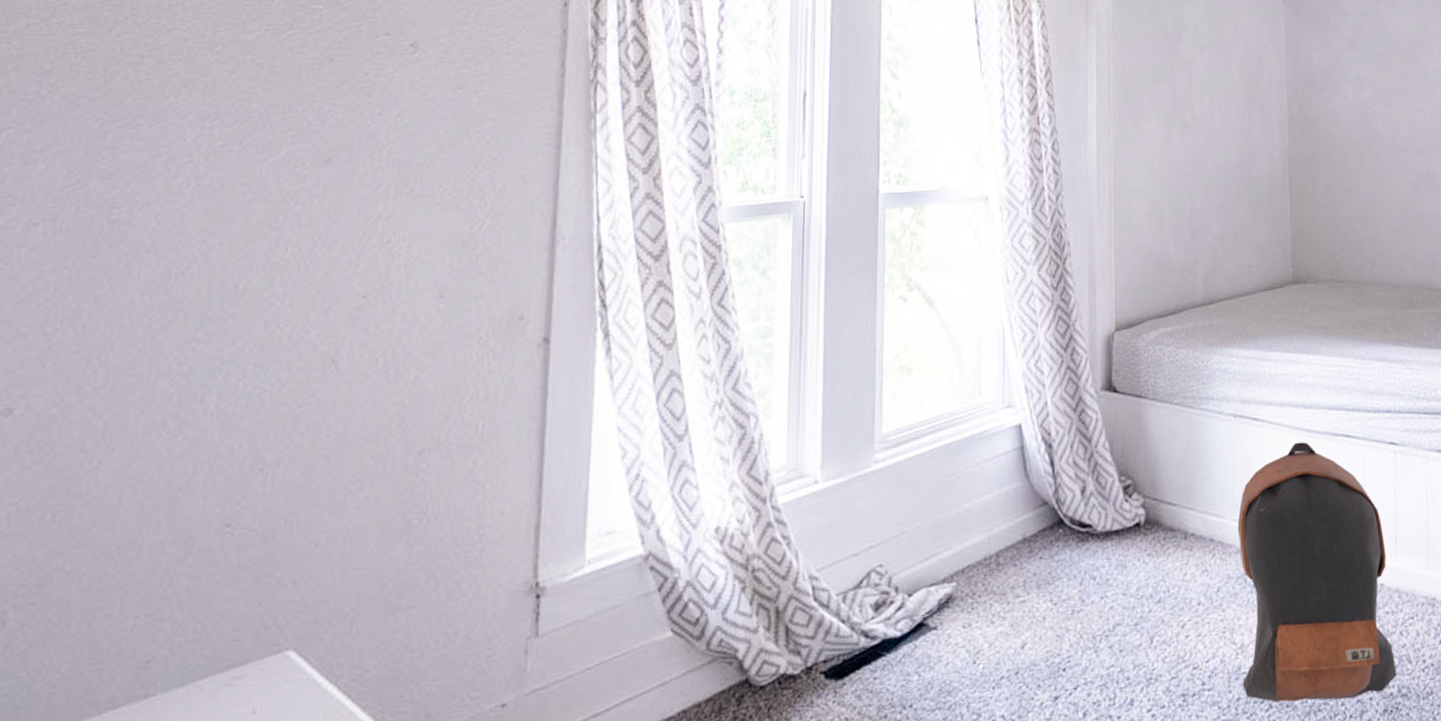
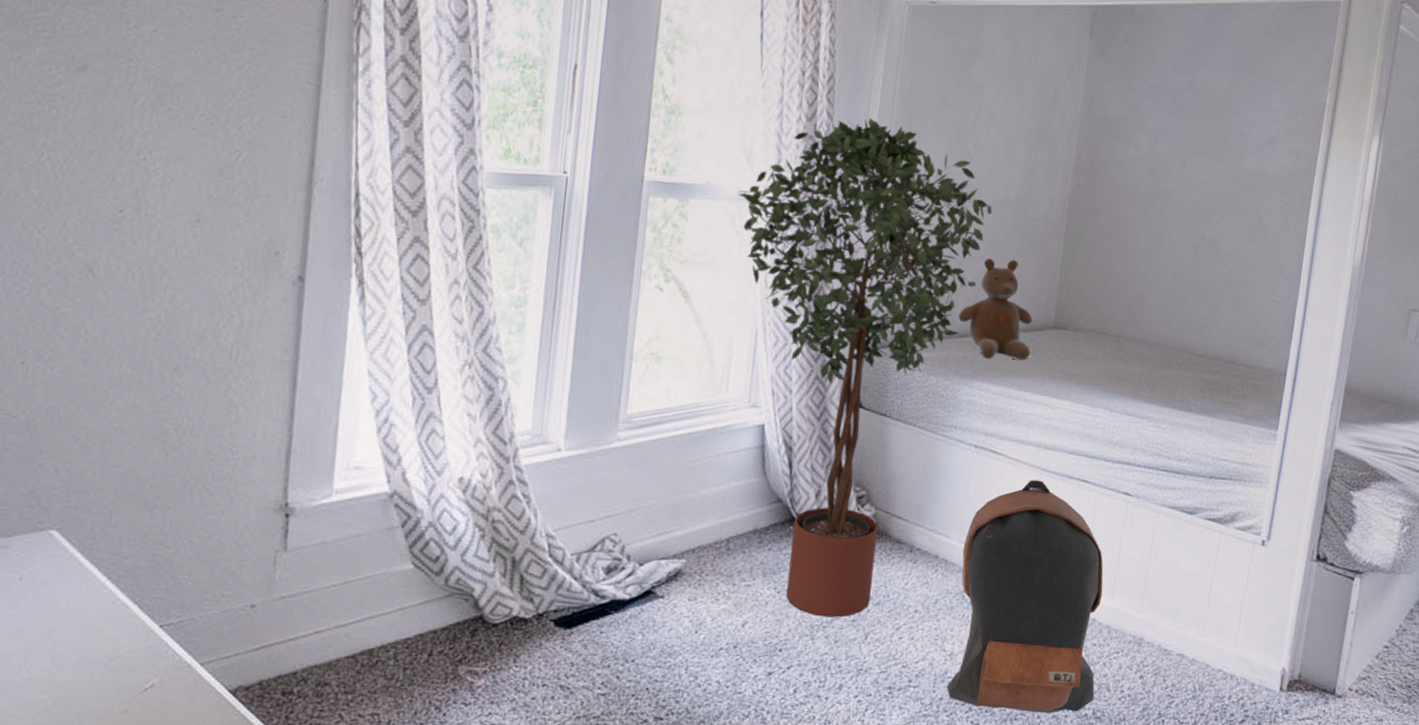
potted tree: none [970,104,1217,625] -> present [737,118,992,617]
stuffed bear: none [1199,221,1274,324] -> present [958,257,1033,361]

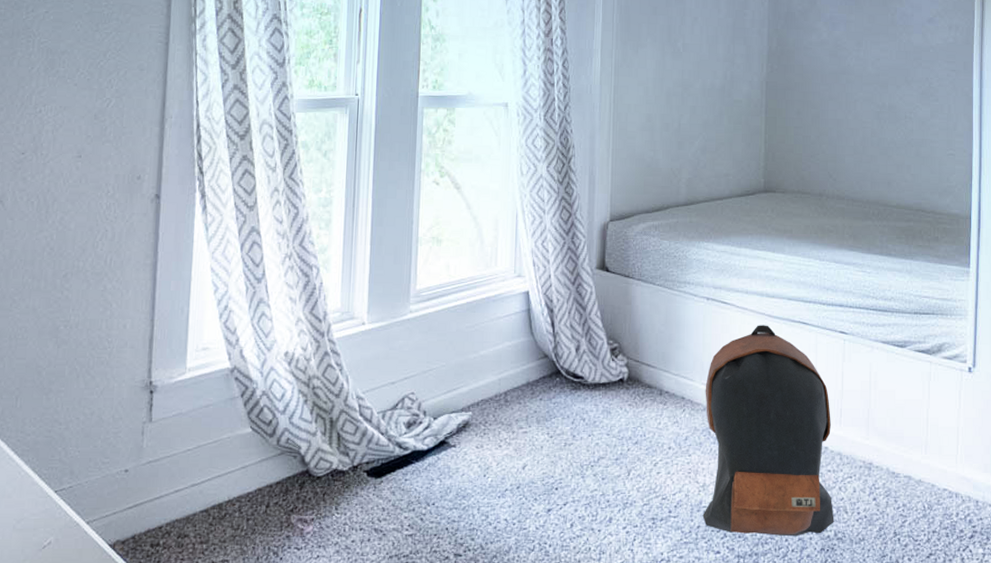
potted tree: present [737,118,992,617] -> none [493,30,702,457]
stuffed bear: present [958,257,1033,361] -> none [682,136,746,222]

